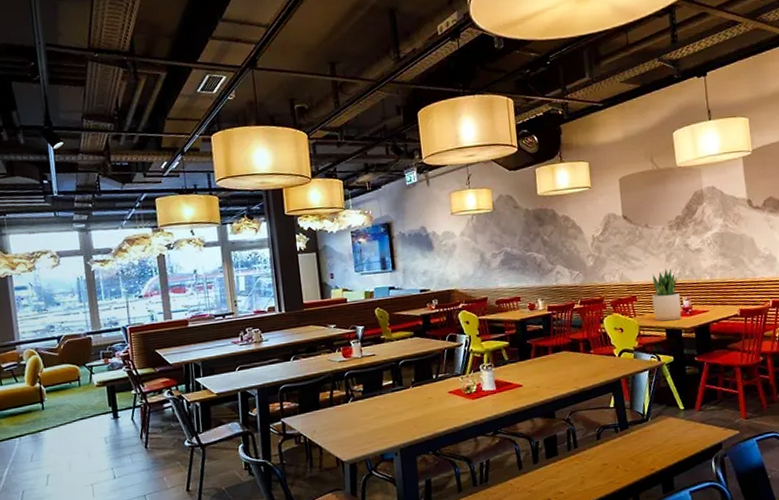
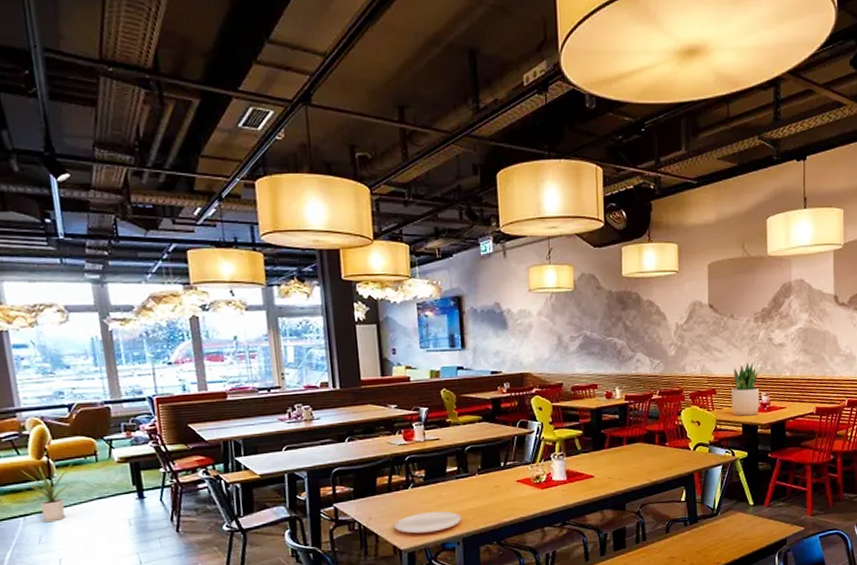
house plant: none [15,384,63,442] -> present [17,458,77,523]
plate: none [336,423,399,446] -> present [394,511,462,534]

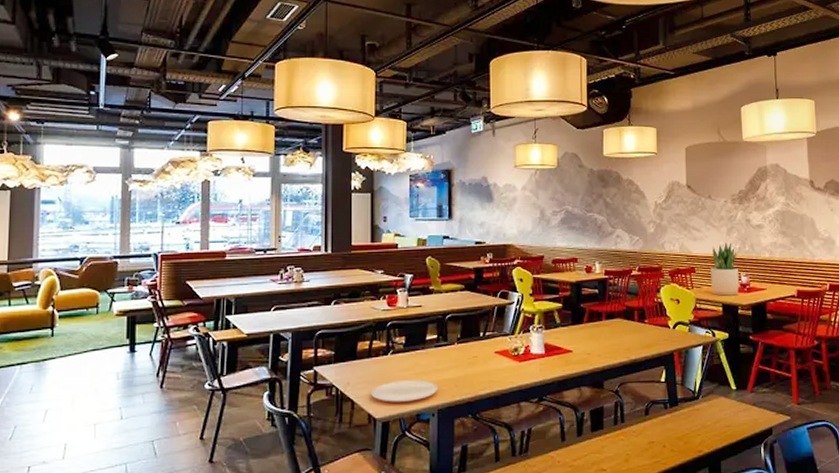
house plant: present [17,458,77,523] -> none [22,309,76,372]

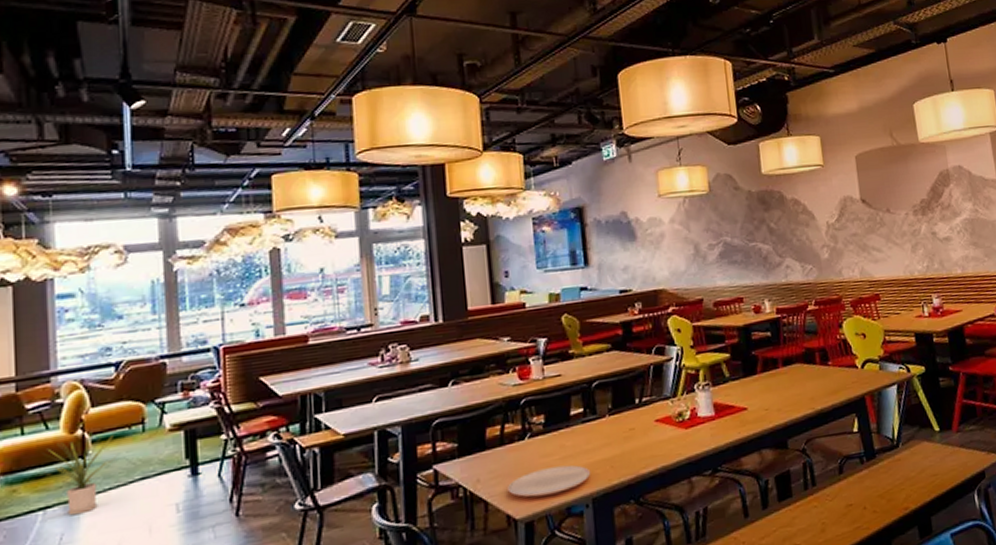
house plant: none [22,309,76,372] -> present [43,431,116,516]
planter: present [711,242,740,296] -> none [897,261,932,324]

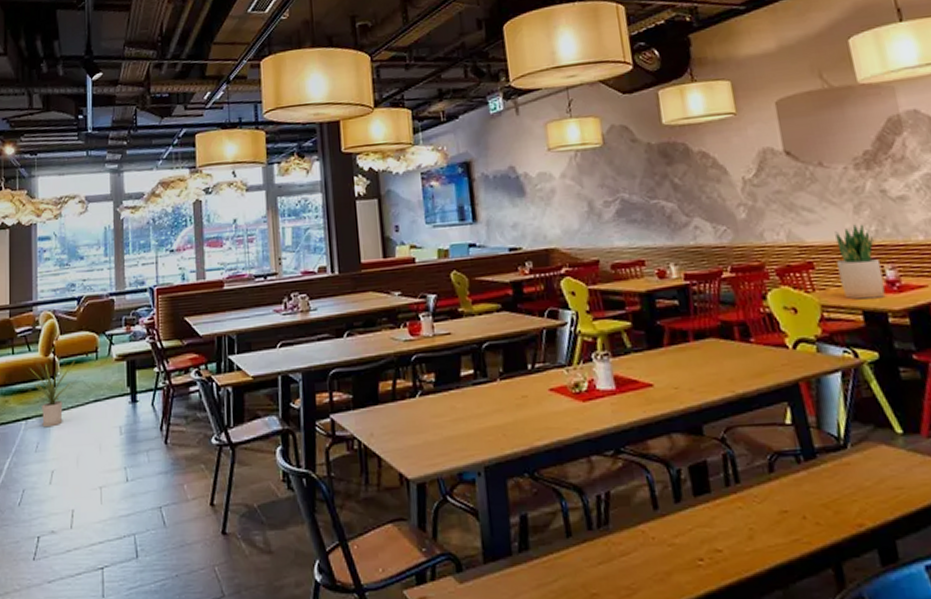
plate: present [508,465,591,498] -> none [400,428,483,458]
planter: none [897,261,932,324] -> present [835,224,886,300]

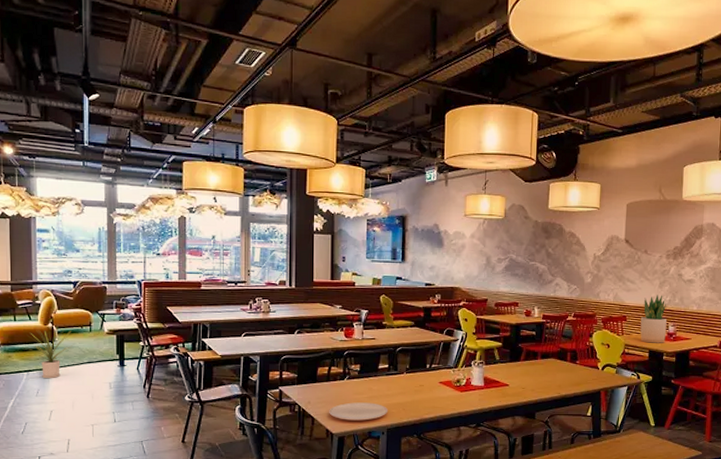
plate: none [400,428,483,458] -> present [329,402,389,421]

